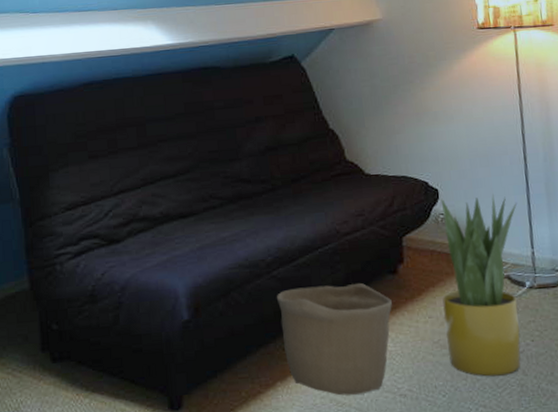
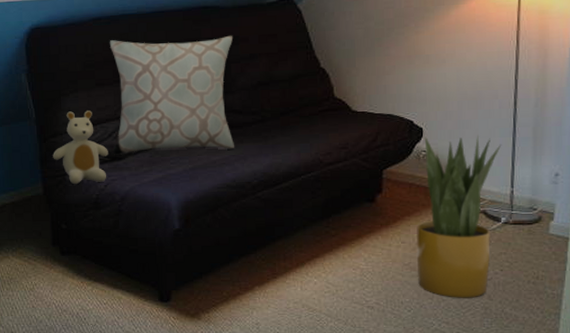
stuffed bear: none [40,187,105,276] -> present [53,110,108,185]
pillow: none [102,97,245,238] -> present [109,35,234,155]
basket: present [277,282,393,396] -> none [260,207,368,303]

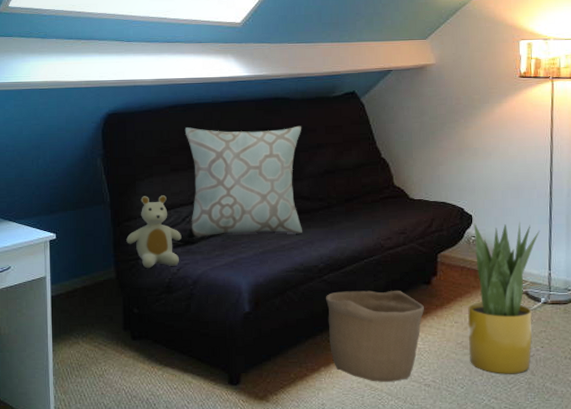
basket: none [260,207,368,303] -> present [326,290,425,382]

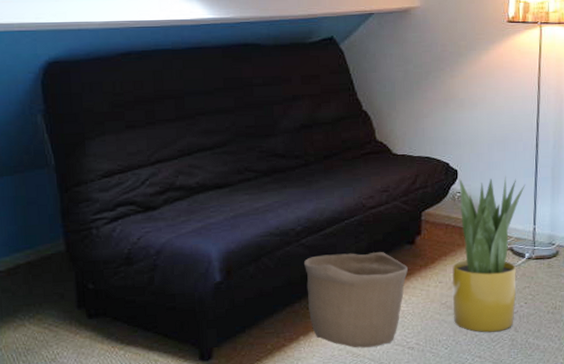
stuffed bear: present [126,195,182,269] -> none [76,156,141,239]
pillow: present [184,125,302,239] -> none [140,75,277,205]

